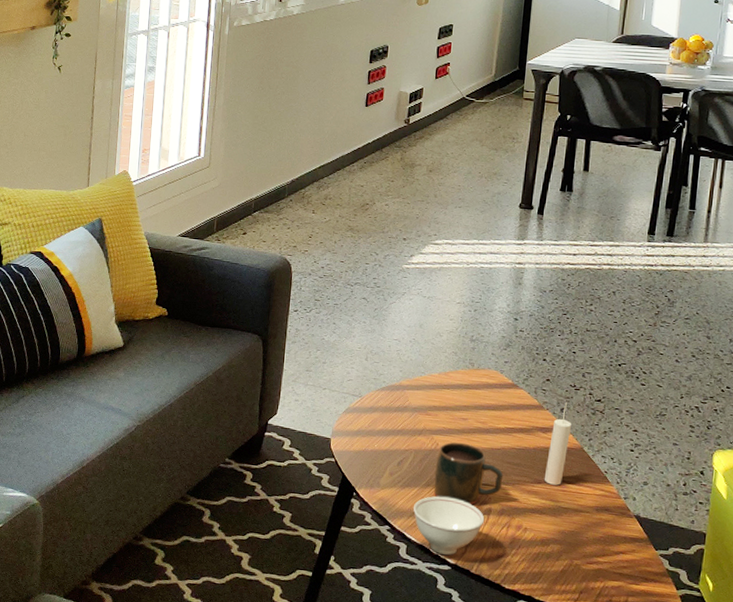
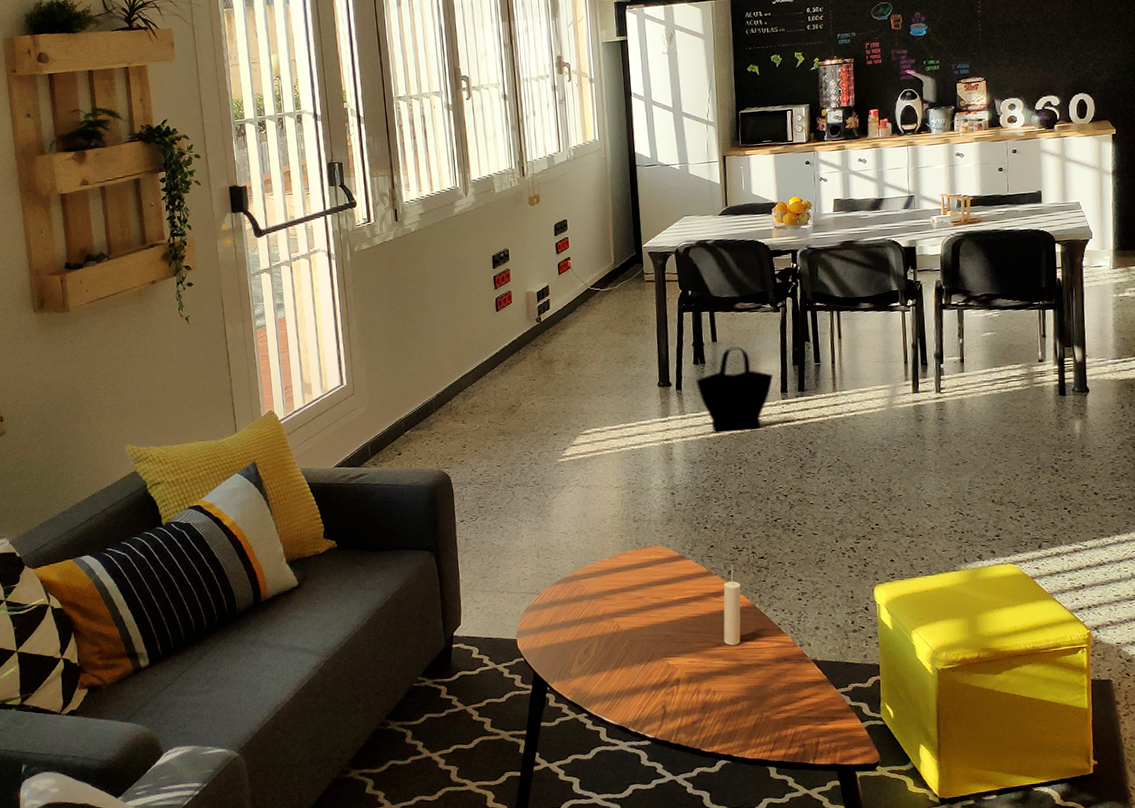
bowl: present [413,496,485,556] -> none [605,674,675,732]
mug: present [433,442,504,505] -> none [620,620,686,679]
tote bag: none [560,179,643,268] -> present [696,346,774,432]

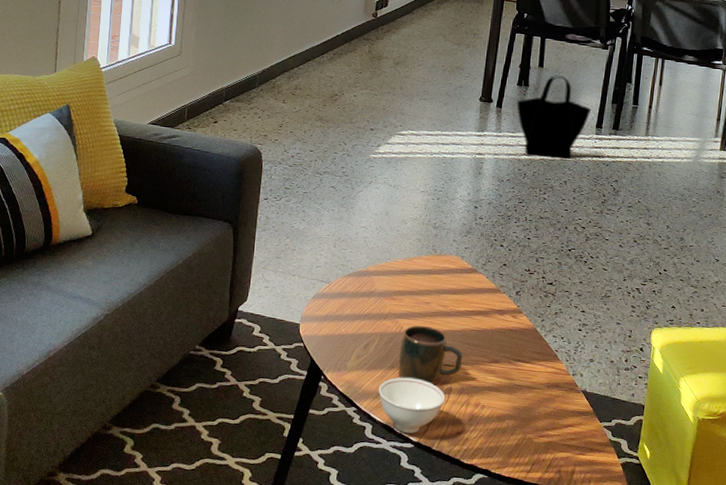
bowl: none [605,674,675,732] -> present [378,377,446,434]
mug: none [620,620,686,679] -> present [398,325,463,385]
candle: present [723,564,741,646] -> none [500,286,526,364]

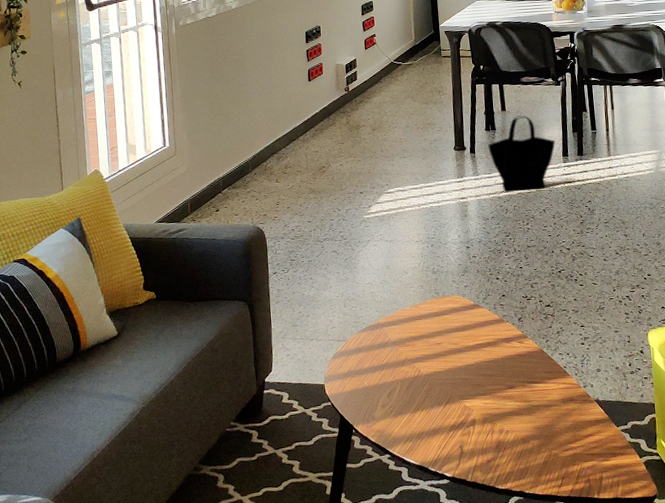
bowl: present [378,377,446,434] -> none [407,416,472,471]
mug: present [398,325,463,385] -> none [420,365,481,420]

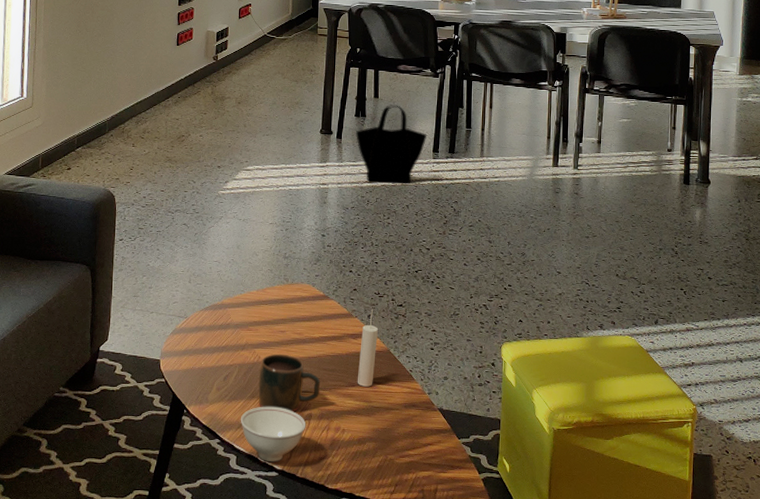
bowl: none [407,416,472,471] -> present [240,406,307,463]
mug: none [420,365,481,420] -> present [258,354,321,412]
candle: none [514,312,531,388] -> present [357,309,378,387]

